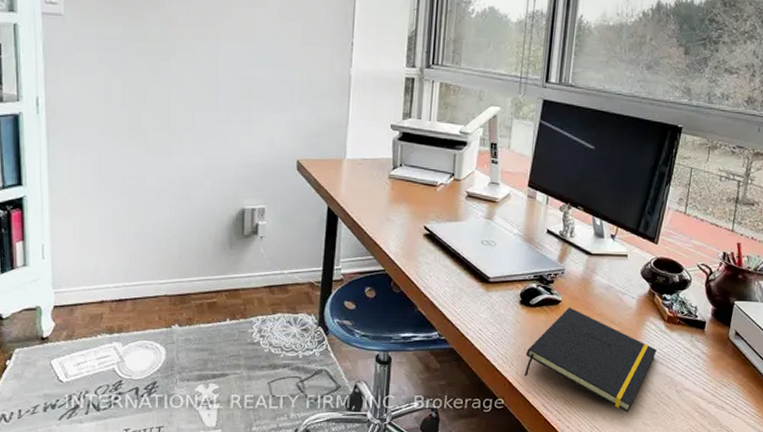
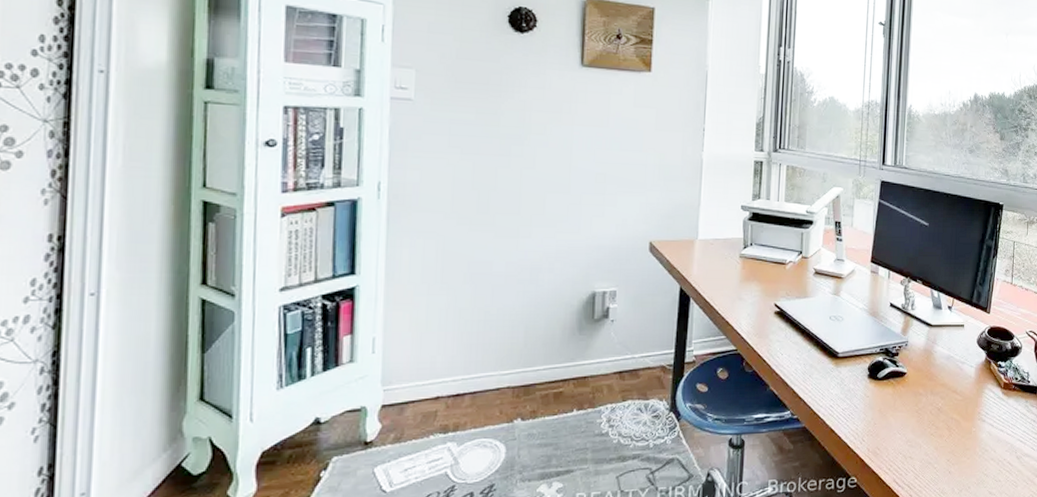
notepad: present [524,307,657,413] -> none [875,378,996,483]

